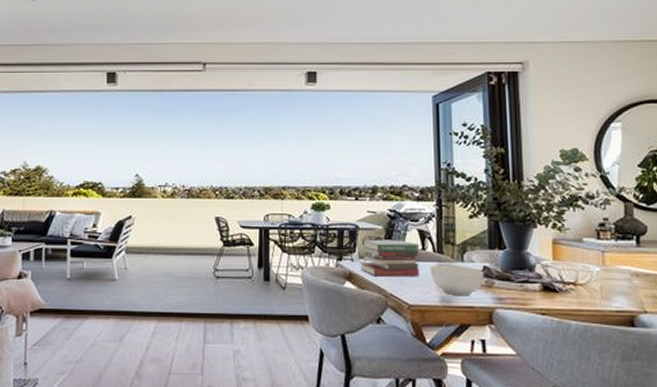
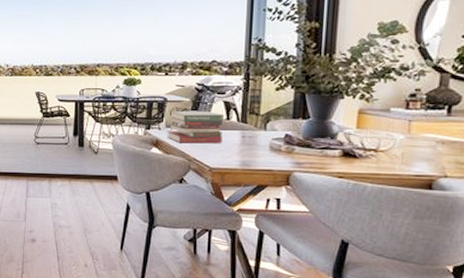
bowl: present [430,265,484,297] -> none [233,133,286,161]

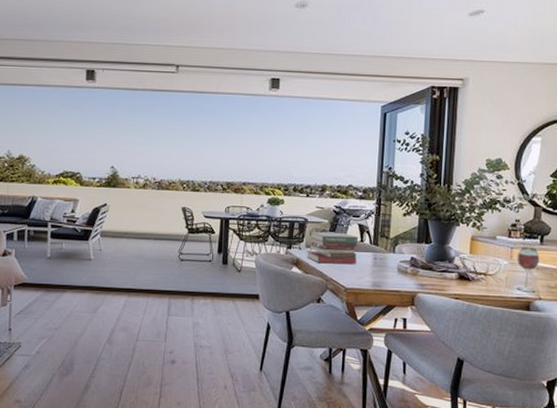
wineglass: none [415,119,446,169] -> present [516,247,540,292]

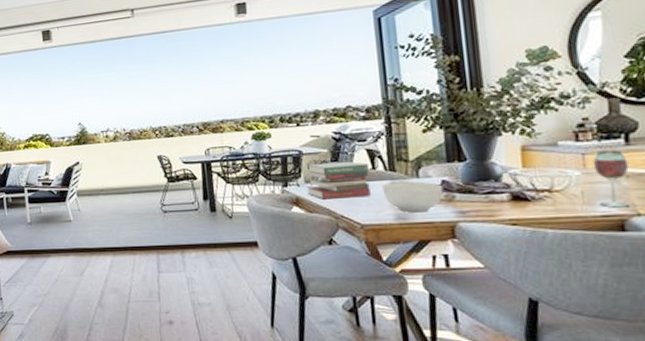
bowl: none [366,255,411,282] -> present [382,181,443,213]

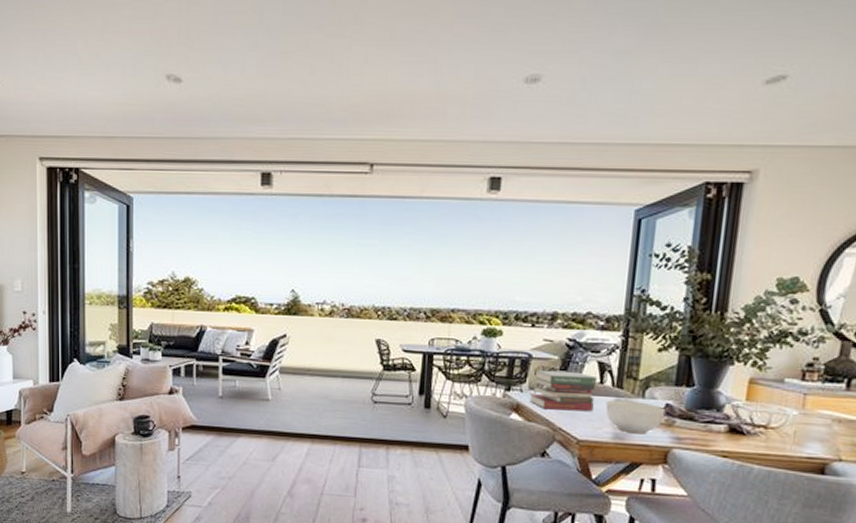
wineglass: present [592,150,629,208] -> none [807,393,844,452]

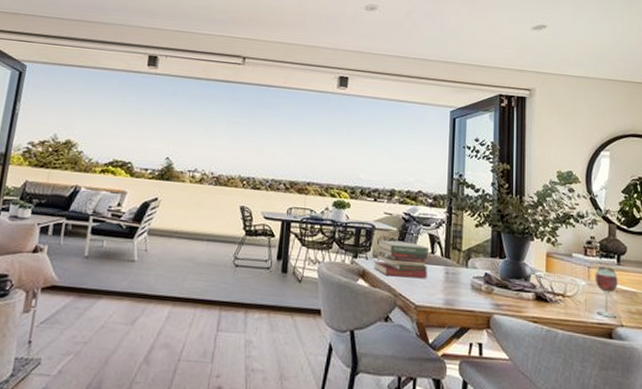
bowl: present [606,400,666,435] -> none [437,269,485,301]
wineglass: none [807,393,844,452] -> present [595,266,618,318]

